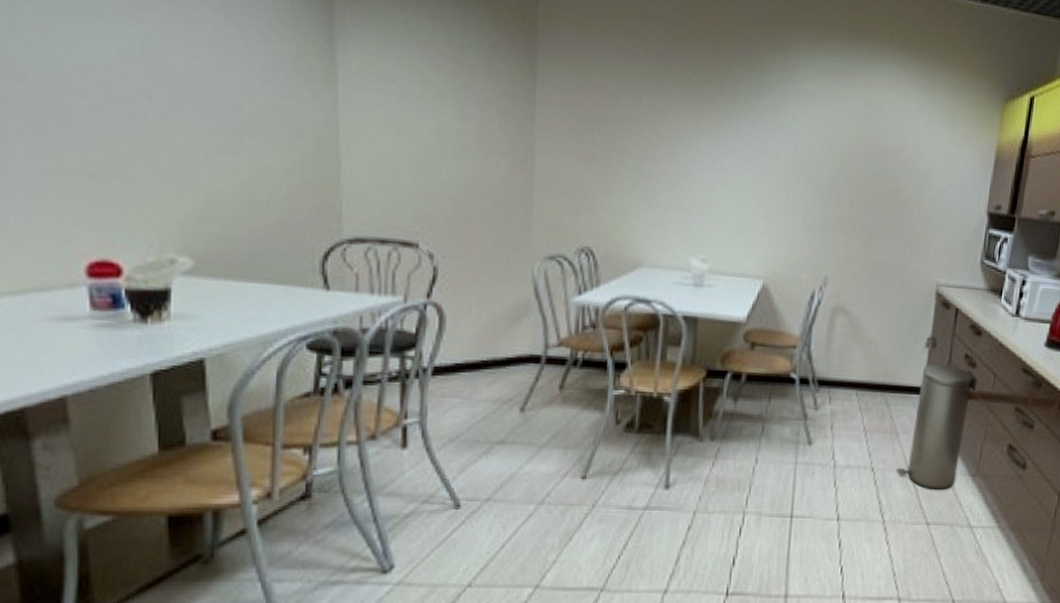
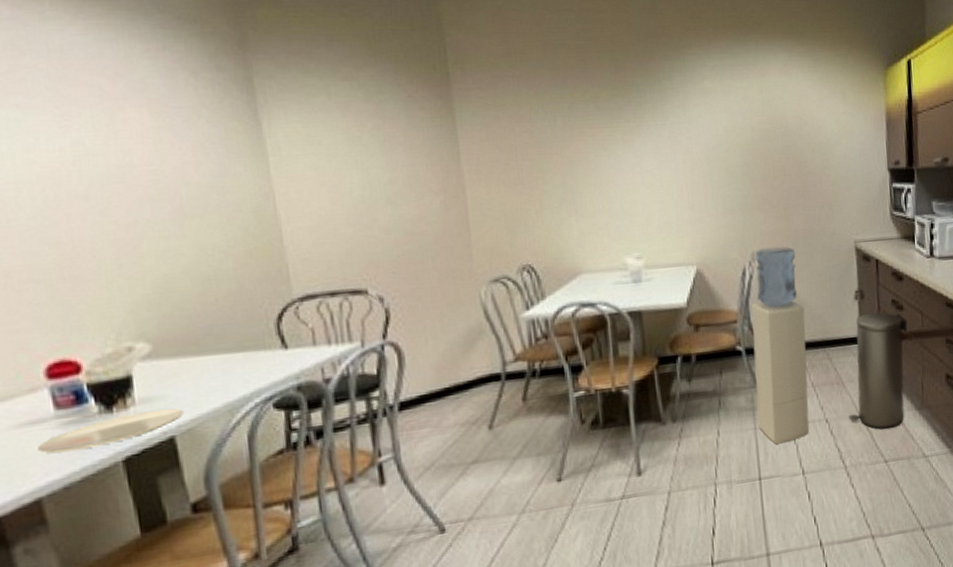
plate: none [69,327,218,356] -> present [37,408,185,454]
water cooler: none [799,273,871,484] -> present [751,246,810,445]

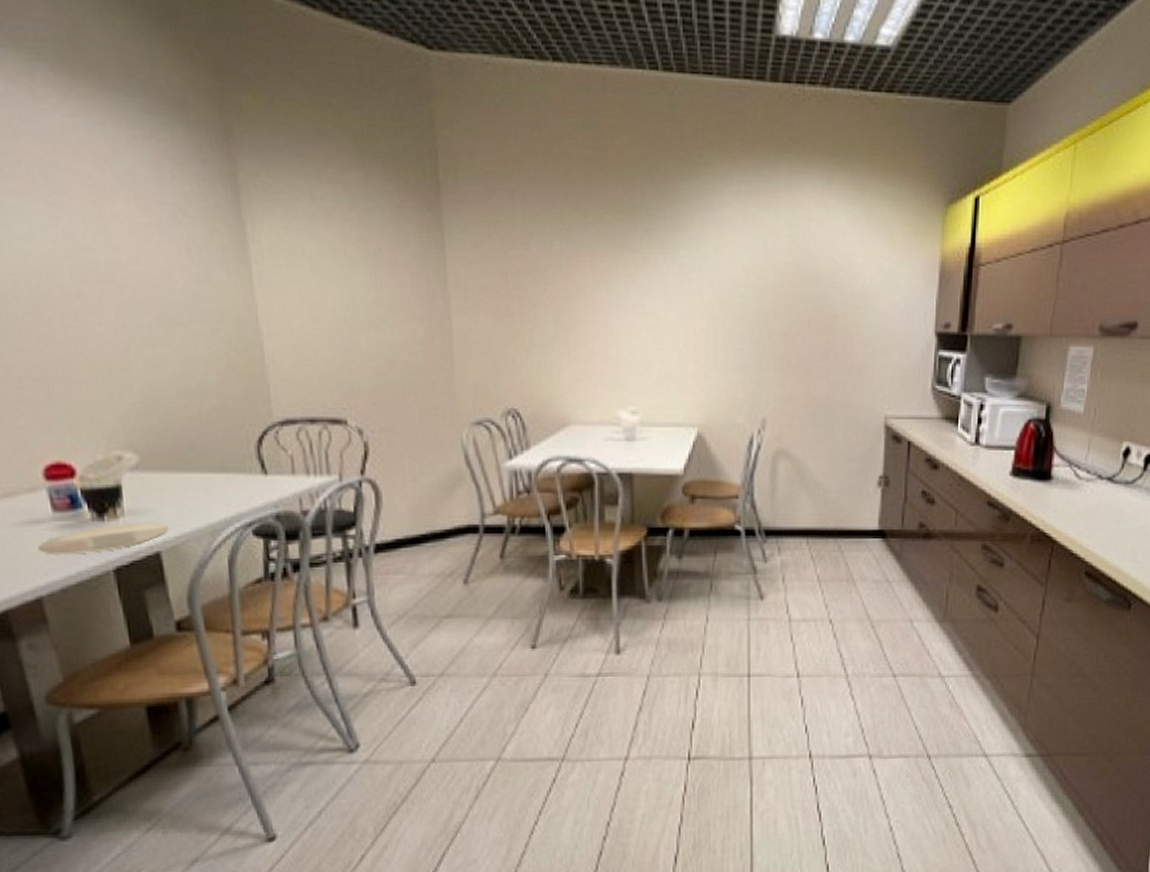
water cooler: present [751,246,810,445] -> none [751,414,817,640]
pedal bin: present [849,312,908,430] -> none [856,503,938,639]

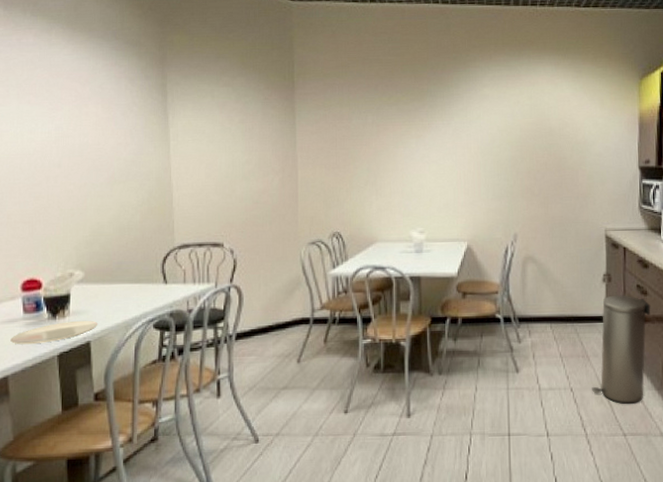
pedal bin: none [856,503,938,639] -> present [592,295,651,404]

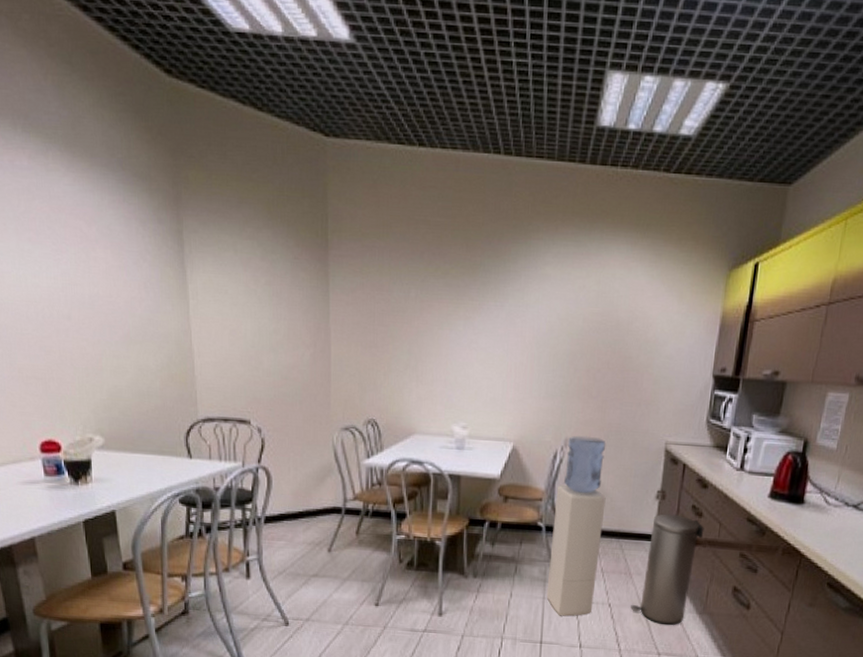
plate: present [10,320,98,345] -> none [34,488,123,508]
water cooler: none [510,230,557,406] -> present [546,435,606,617]

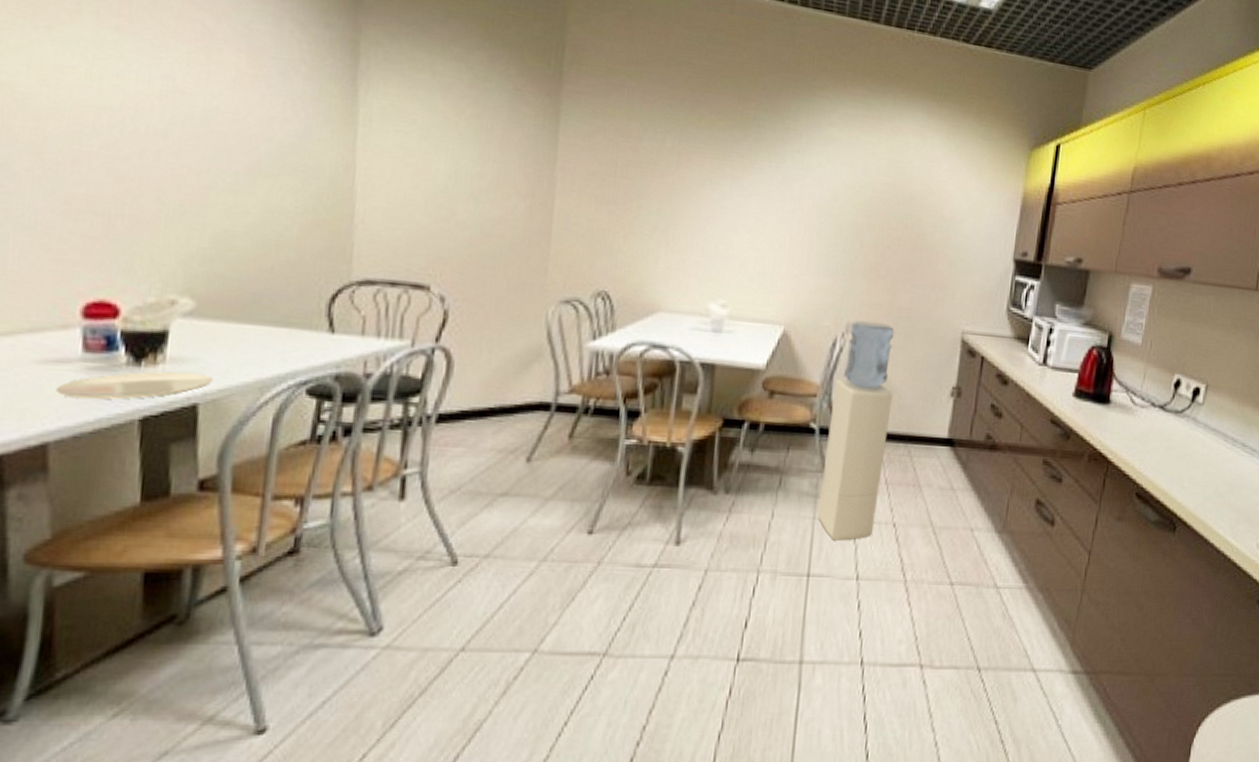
plate: none [34,488,123,508] -> present [56,371,214,400]
pedal bin: present [631,514,704,625] -> none [919,414,1004,547]

